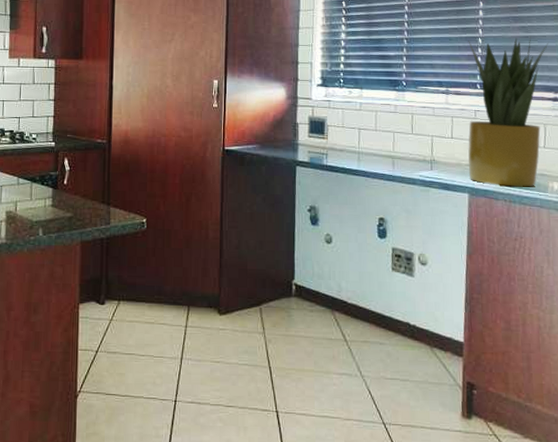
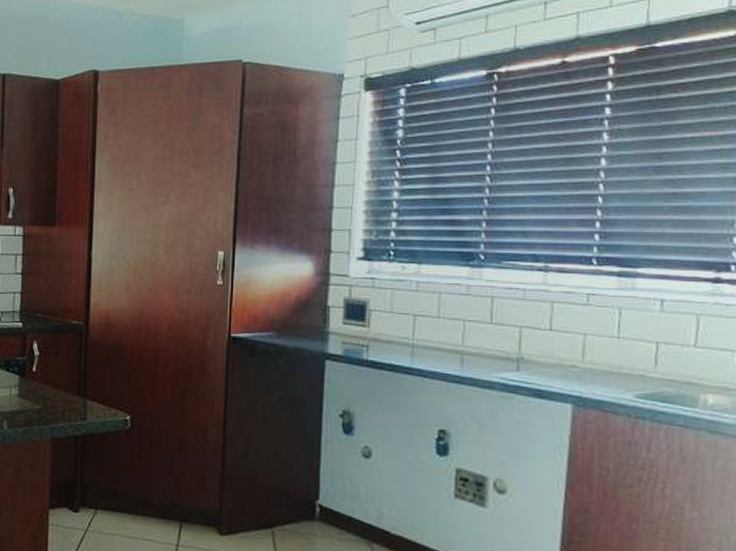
planter: present [468,37,549,187] -> none [573,193,711,400]

